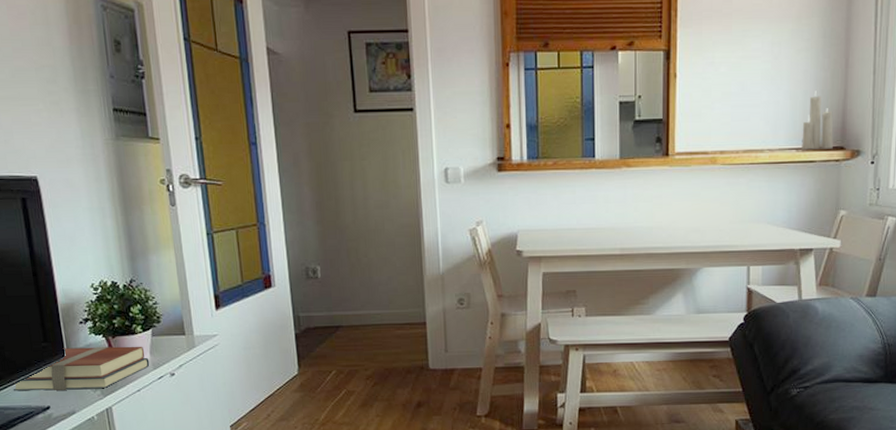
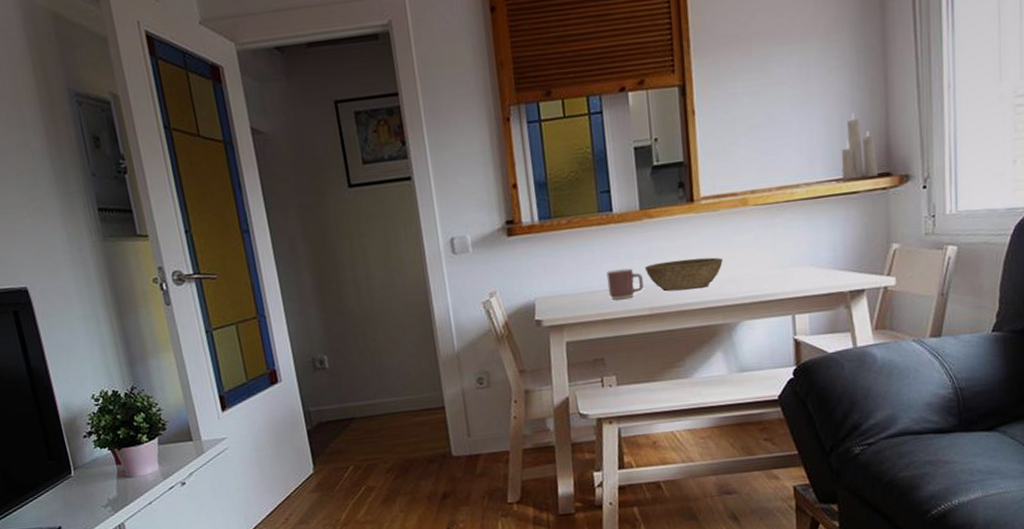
books: present [13,346,150,392] -> none [22,456,159,514]
mug: none [585,211,617,239] -> present [606,268,644,300]
bowl: none [619,207,690,235] -> present [644,257,723,292]

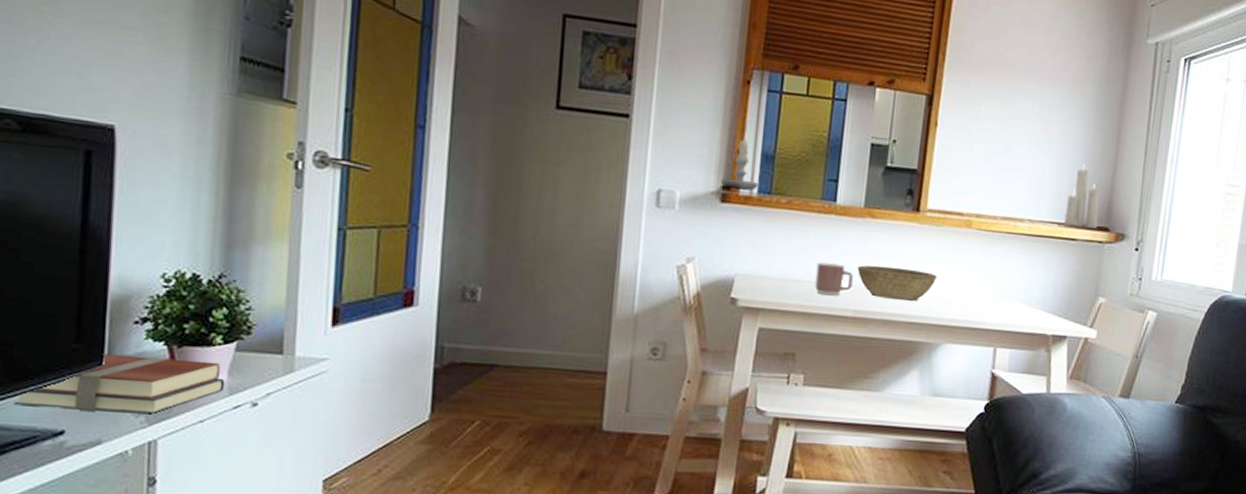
books: none [22,456,159,514] -> present [13,353,225,415]
candle: none [503,172,538,223] -> present [720,137,758,191]

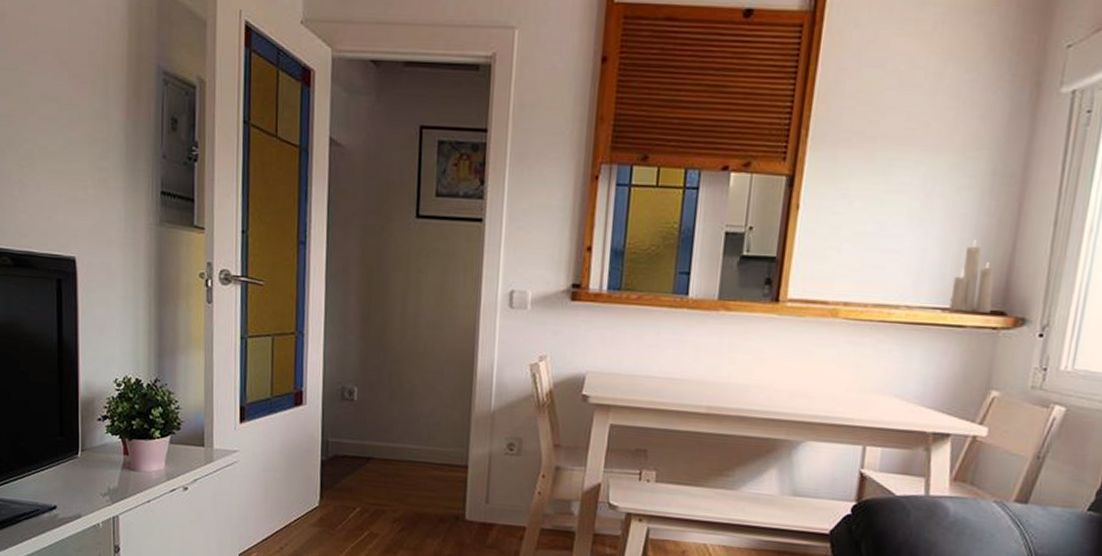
books: present [13,353,225,415] -> none [22,445,164,495]
candle: present [720,137,758,191] -> none [570,234,608,288]
mug: present [814,262,853,296] -> none [666,358,707,392]
bowl: present [857,265,937,301] -> none [710,360,798,396]

